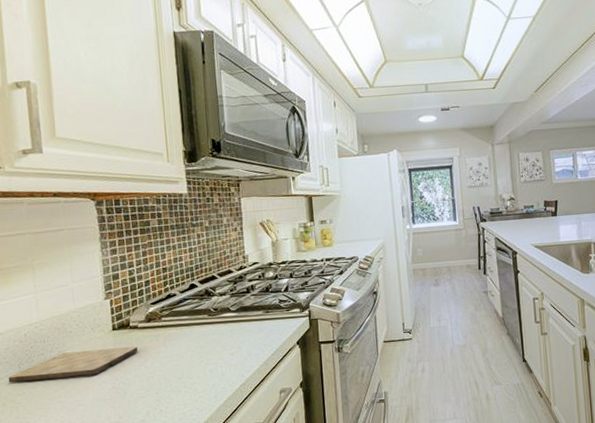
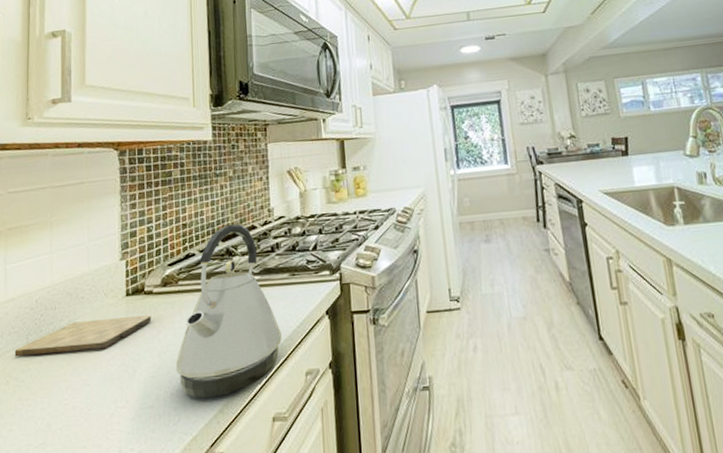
kettle: none [163,268,258,414] -> present [175,223,282,399]

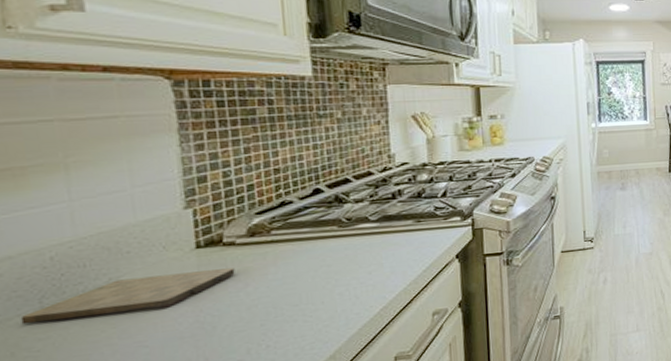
kettle: present [175,223,282,399] -> none [271,169,405,348]

